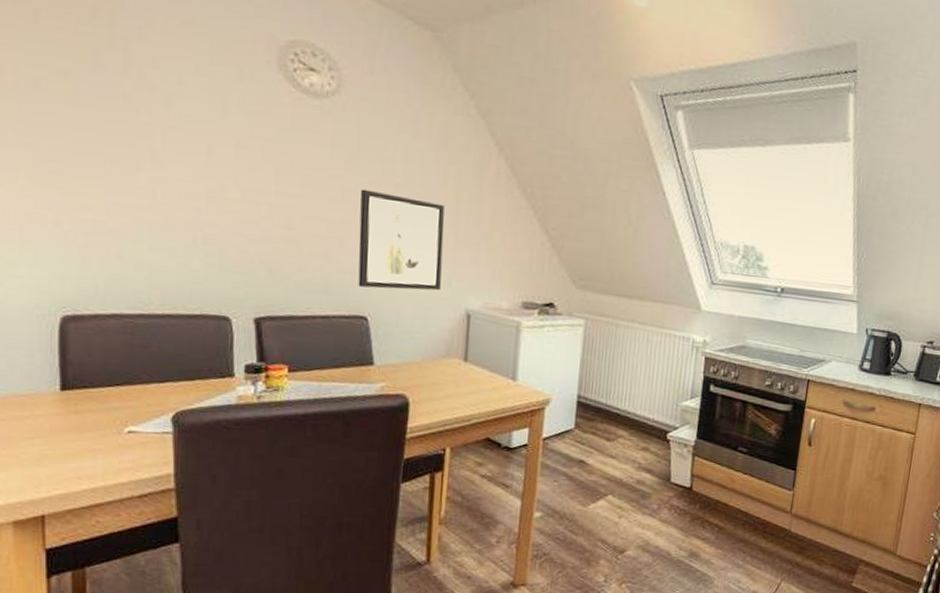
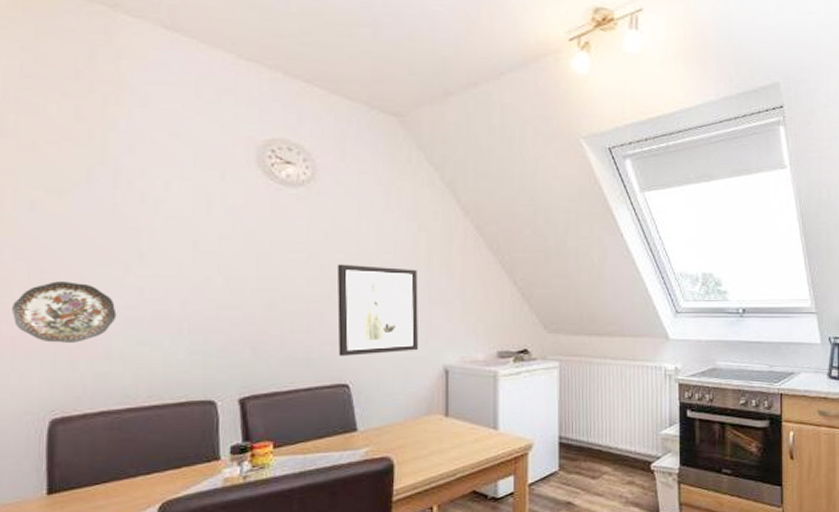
decorative plate: none [19,171,128,240] -> present [12,281,117,343]

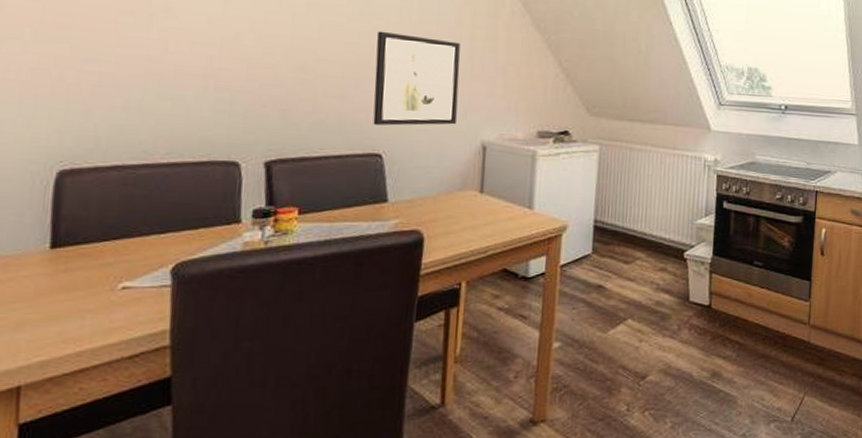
decorative plate: present [12,281,117,343] -> none [22,26,138,92]

